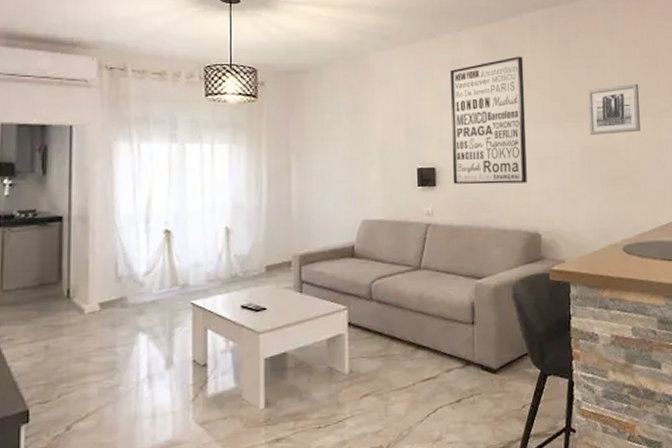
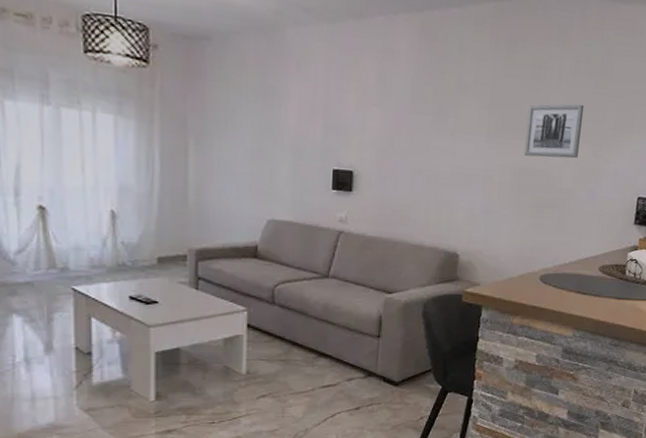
wall art: present [450,56,527,185] -> none [371,54,464,199]

